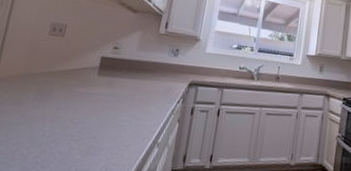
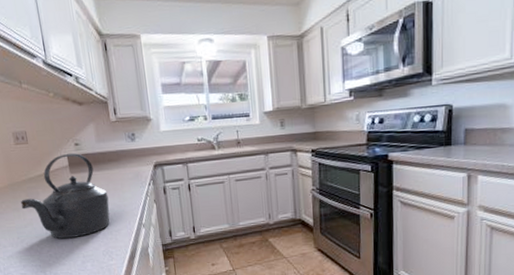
kettle: none [25,55,131,146] -> present [20,153,110,239]

